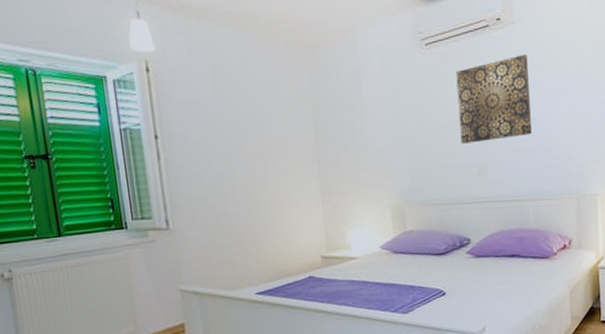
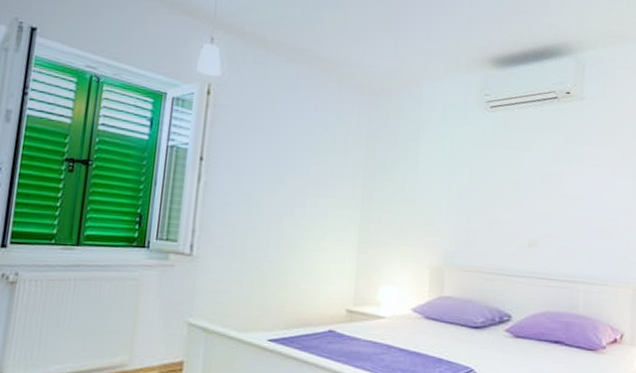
wall art: present [456,54,532,144] -> none [514,130,595,213]

